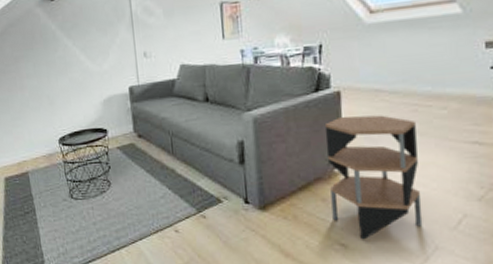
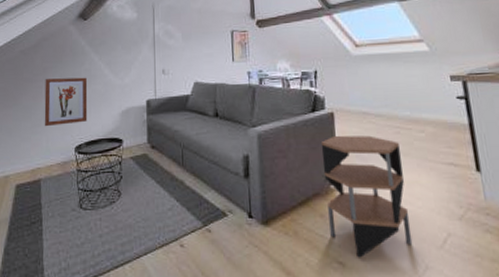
wall art: none [18,65,68,120] -> present [44,77,88,127]

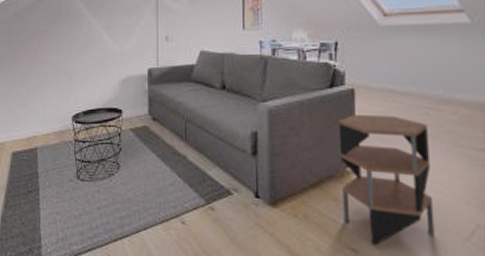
wall art: present [44,77,88,127] -> none [40,42,85,94]

